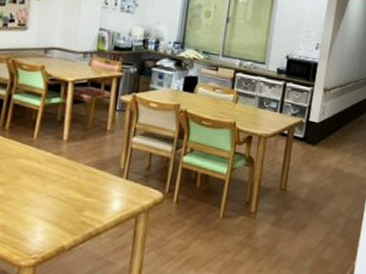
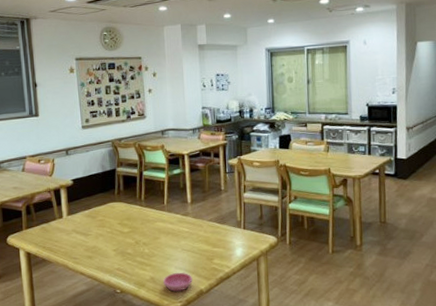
saucer: none [16,222,54,246] -> present [163,272,193,292]

